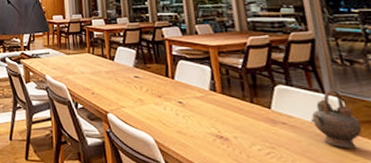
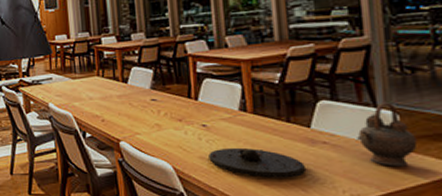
plate: none [185,124,271,155] -> present [208,147,307,178]

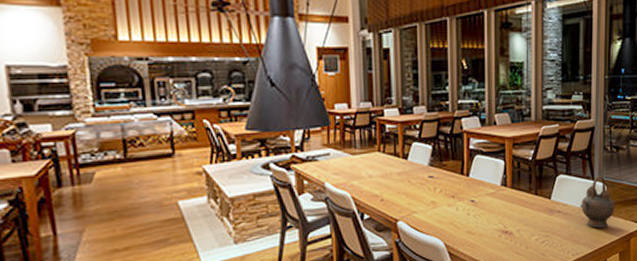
plate: present [208,147,307,178] -> none [475,220,546,247]

